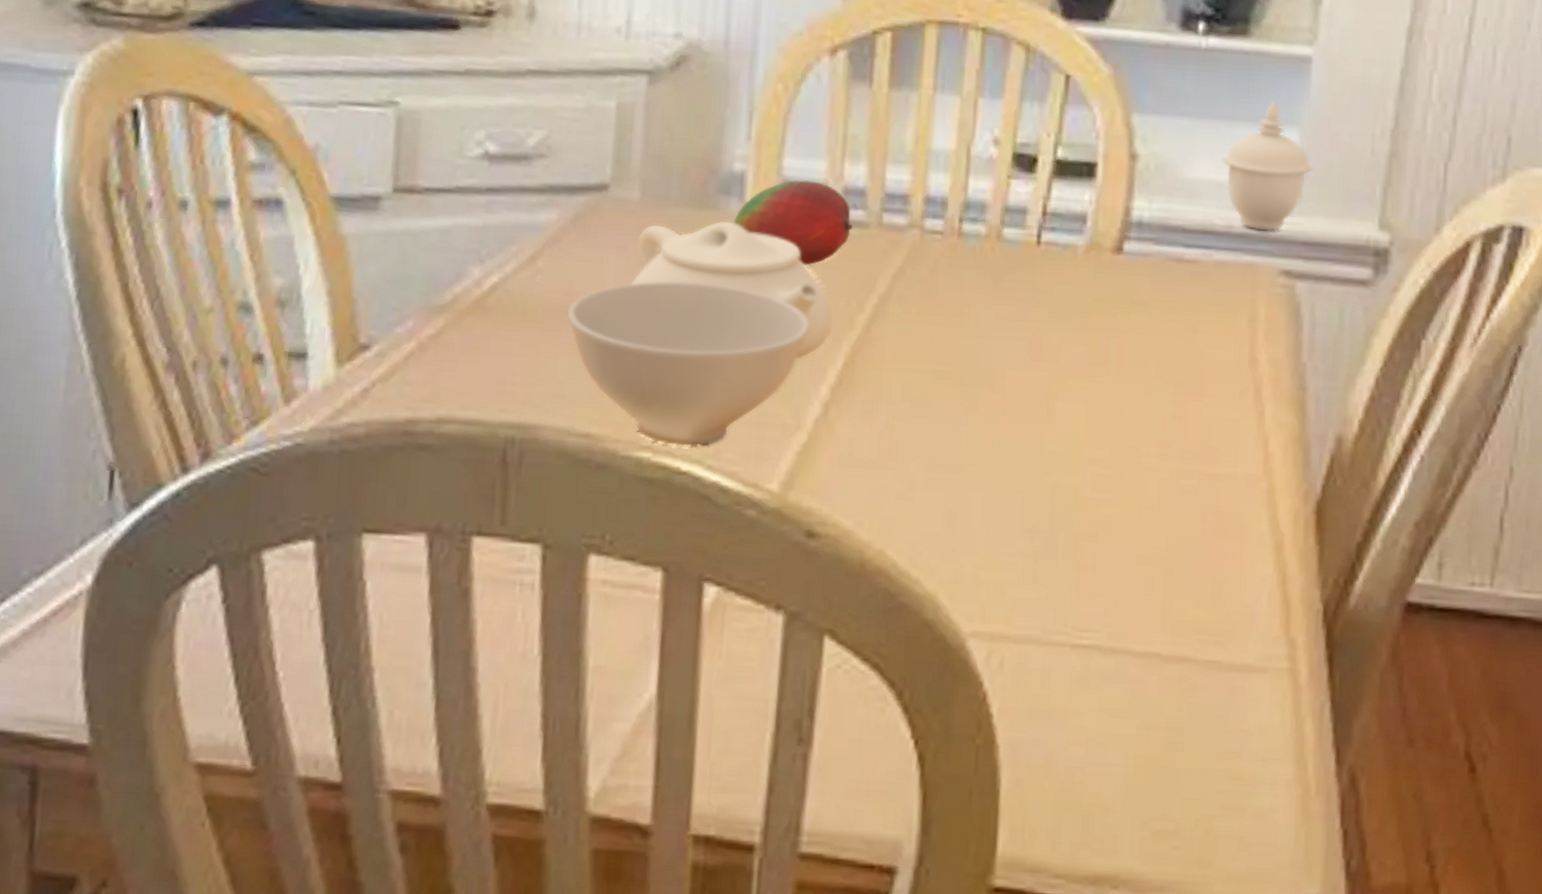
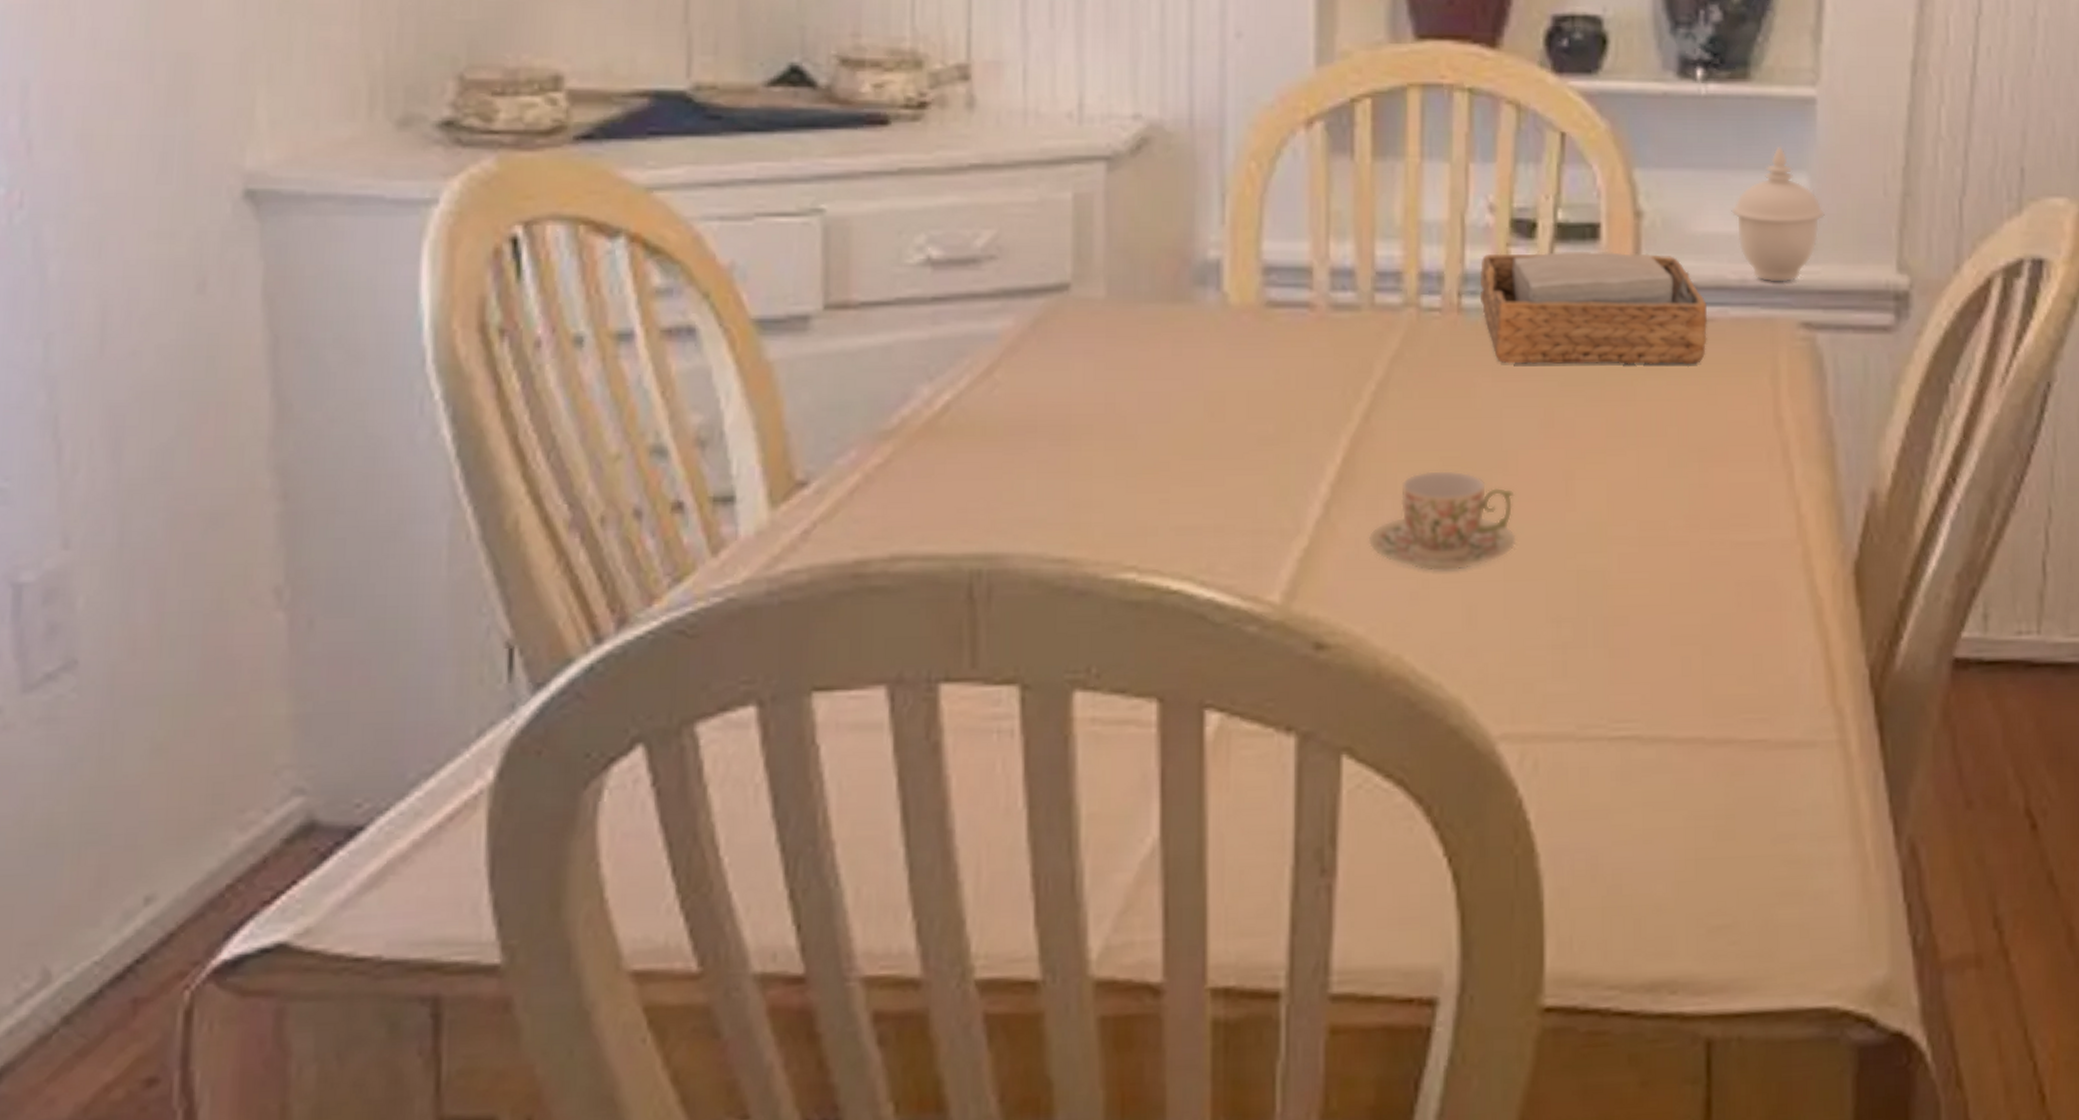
bowl: present [567,281,811,447] -> none [1032,383,1304,563]
teapot: present [630,220,833,359] -> none [1101,314,1328,458]
fruit: present [733,180,853,265] -> none [1211,264,1343,355]
teacup: none [861,381,999,477] -> present [1368,470,1516,572]
napkin holder: none [979,184,1193,302] -> present [1479,251,1708,364]

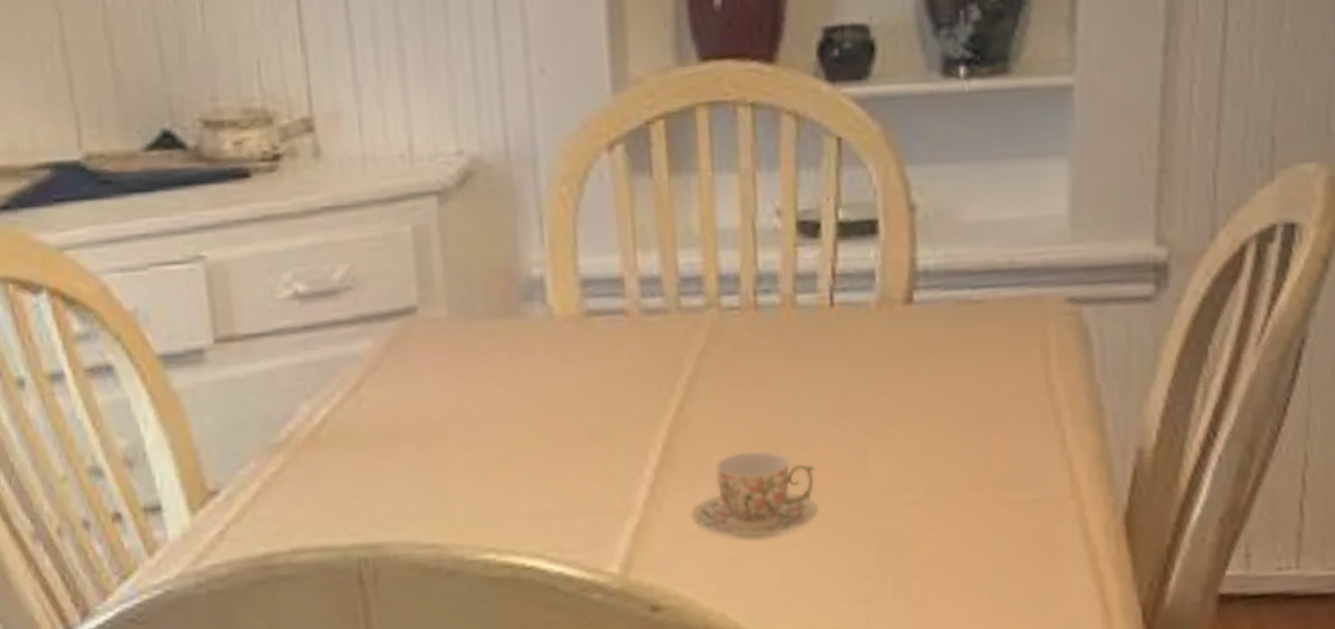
napkin holder: present [1479,251,1708,364] -> none [771,244,981,353]
decorative jar: present [1731,146,1825,282] -> none [997,134,1085,263]

